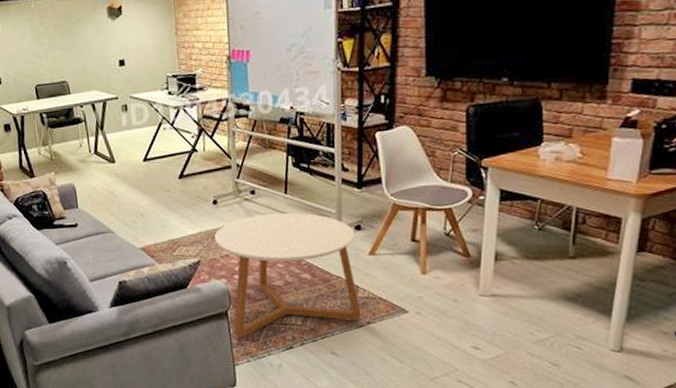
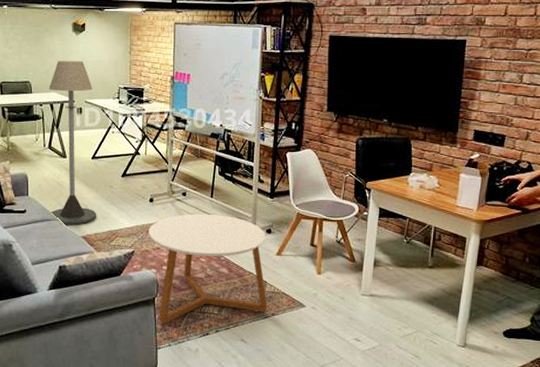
floor lamp: none [88,49,155,237] -> present [48,60,97,225]

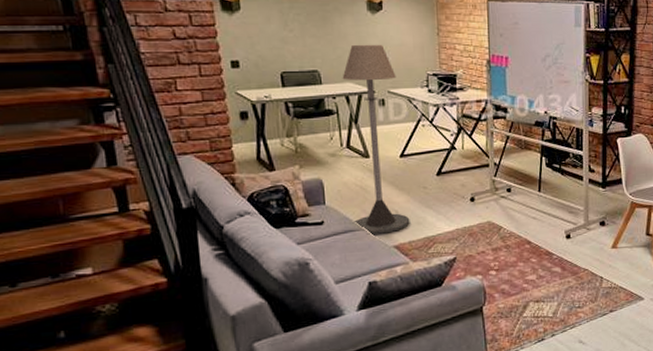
coffee table: present [148,213,268,324] -> none [470,210,606,334]

